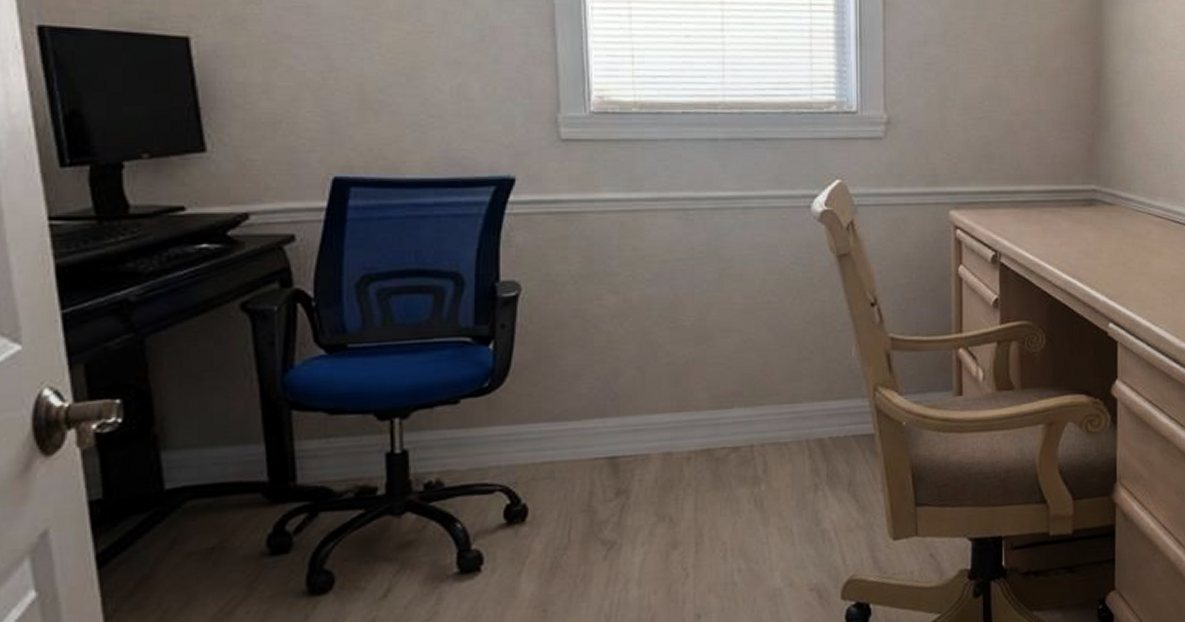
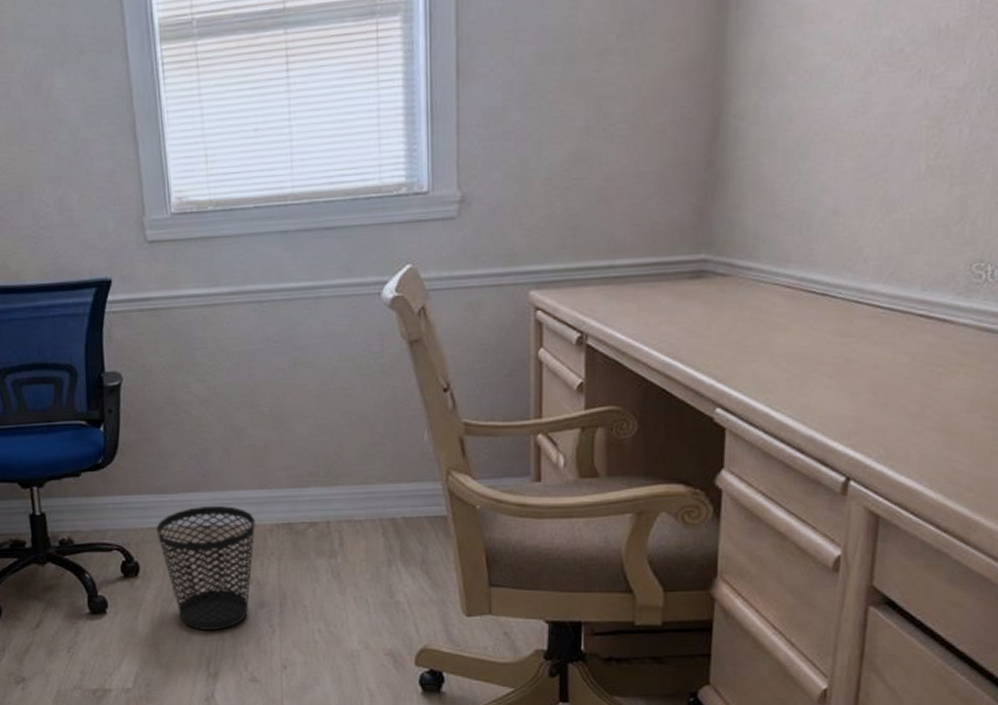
wastebasket: none [552,432,670,582] -> present [156,505,255,630]

